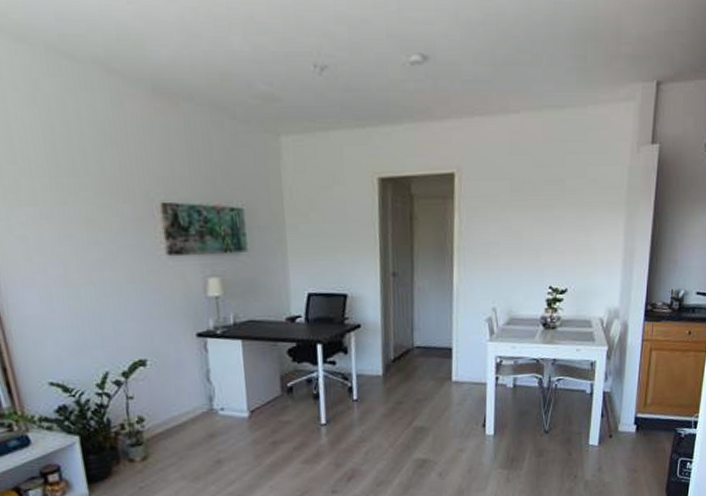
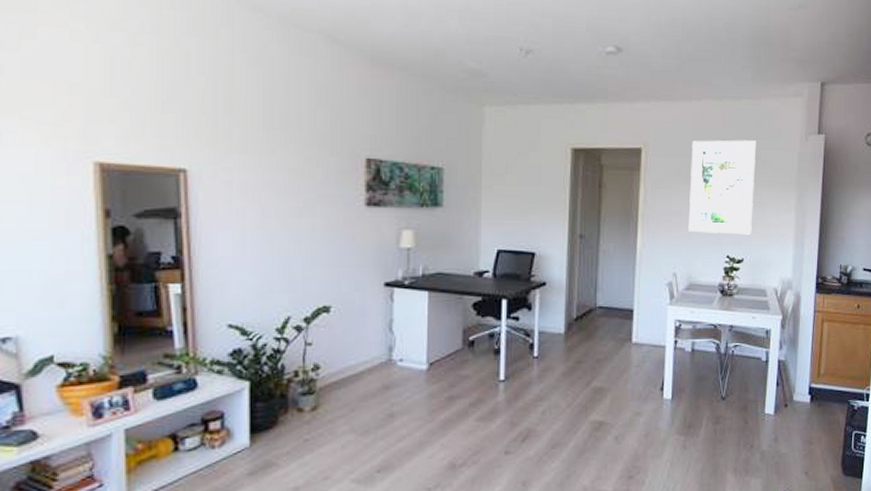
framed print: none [507,156,582,264] -> present [688,140,756,235]

